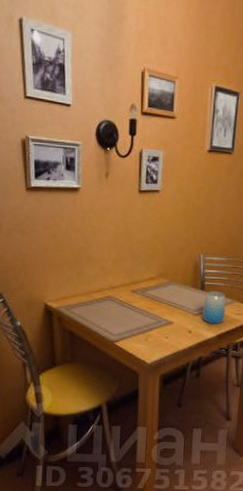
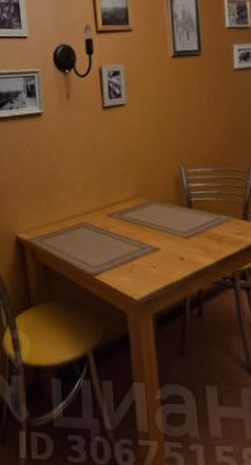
cup: present [202,291,226,324] -> none [193,208,224,248]

